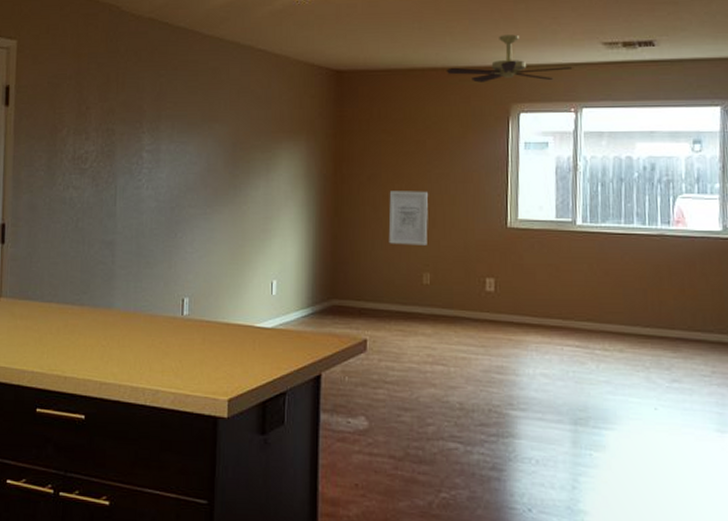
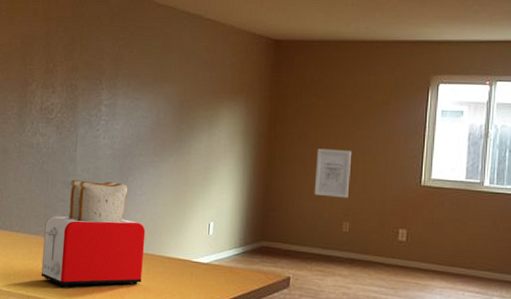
toaster: none [79,238,199,364] -> present [41,180,146,287]
ceiling fan: present [446,34,572,83] -> none [374,13,489,55]

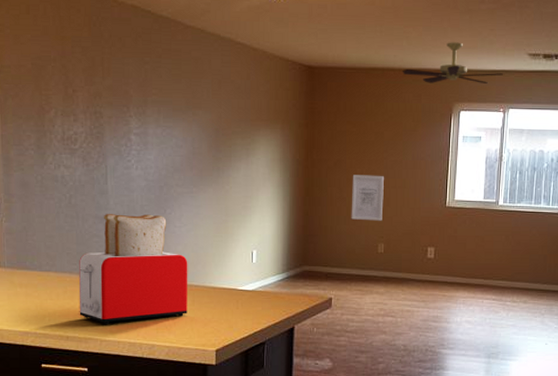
ceiling fan: none [374,13,489,55] -> present [402,42,503,83]

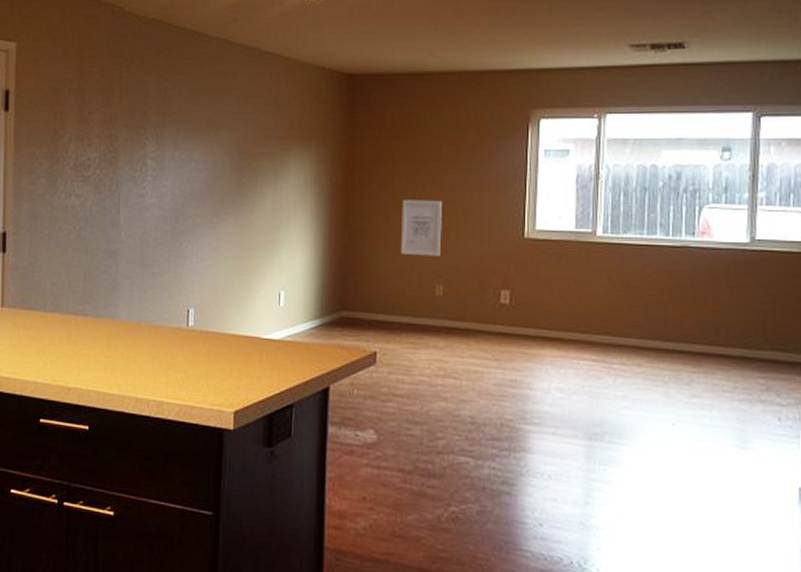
toaster: present [78,214,188,324] -> none [82,248,205,375]
ceiling fan: present [402,42,503,83] -> none [463,36,596,87]

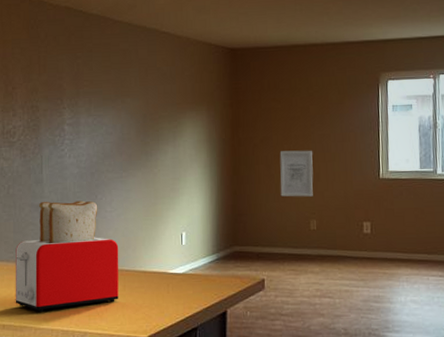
toaster: none [82,248,205,375] -> present [15,201,119,312]

